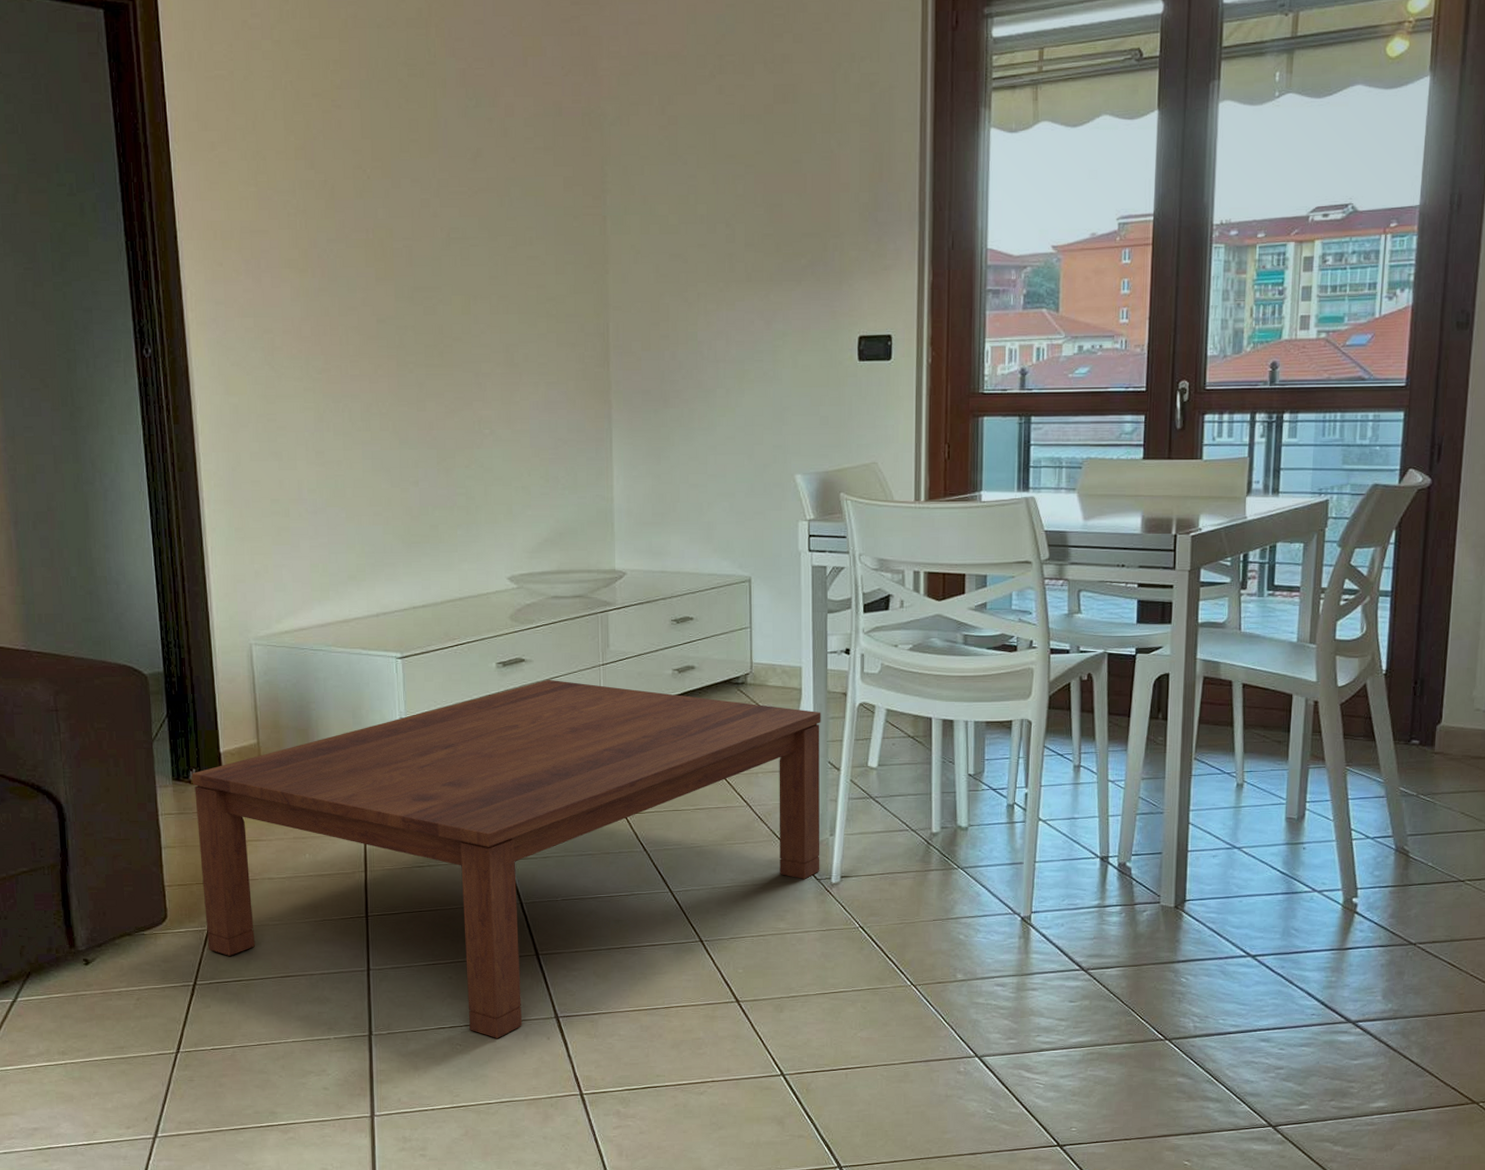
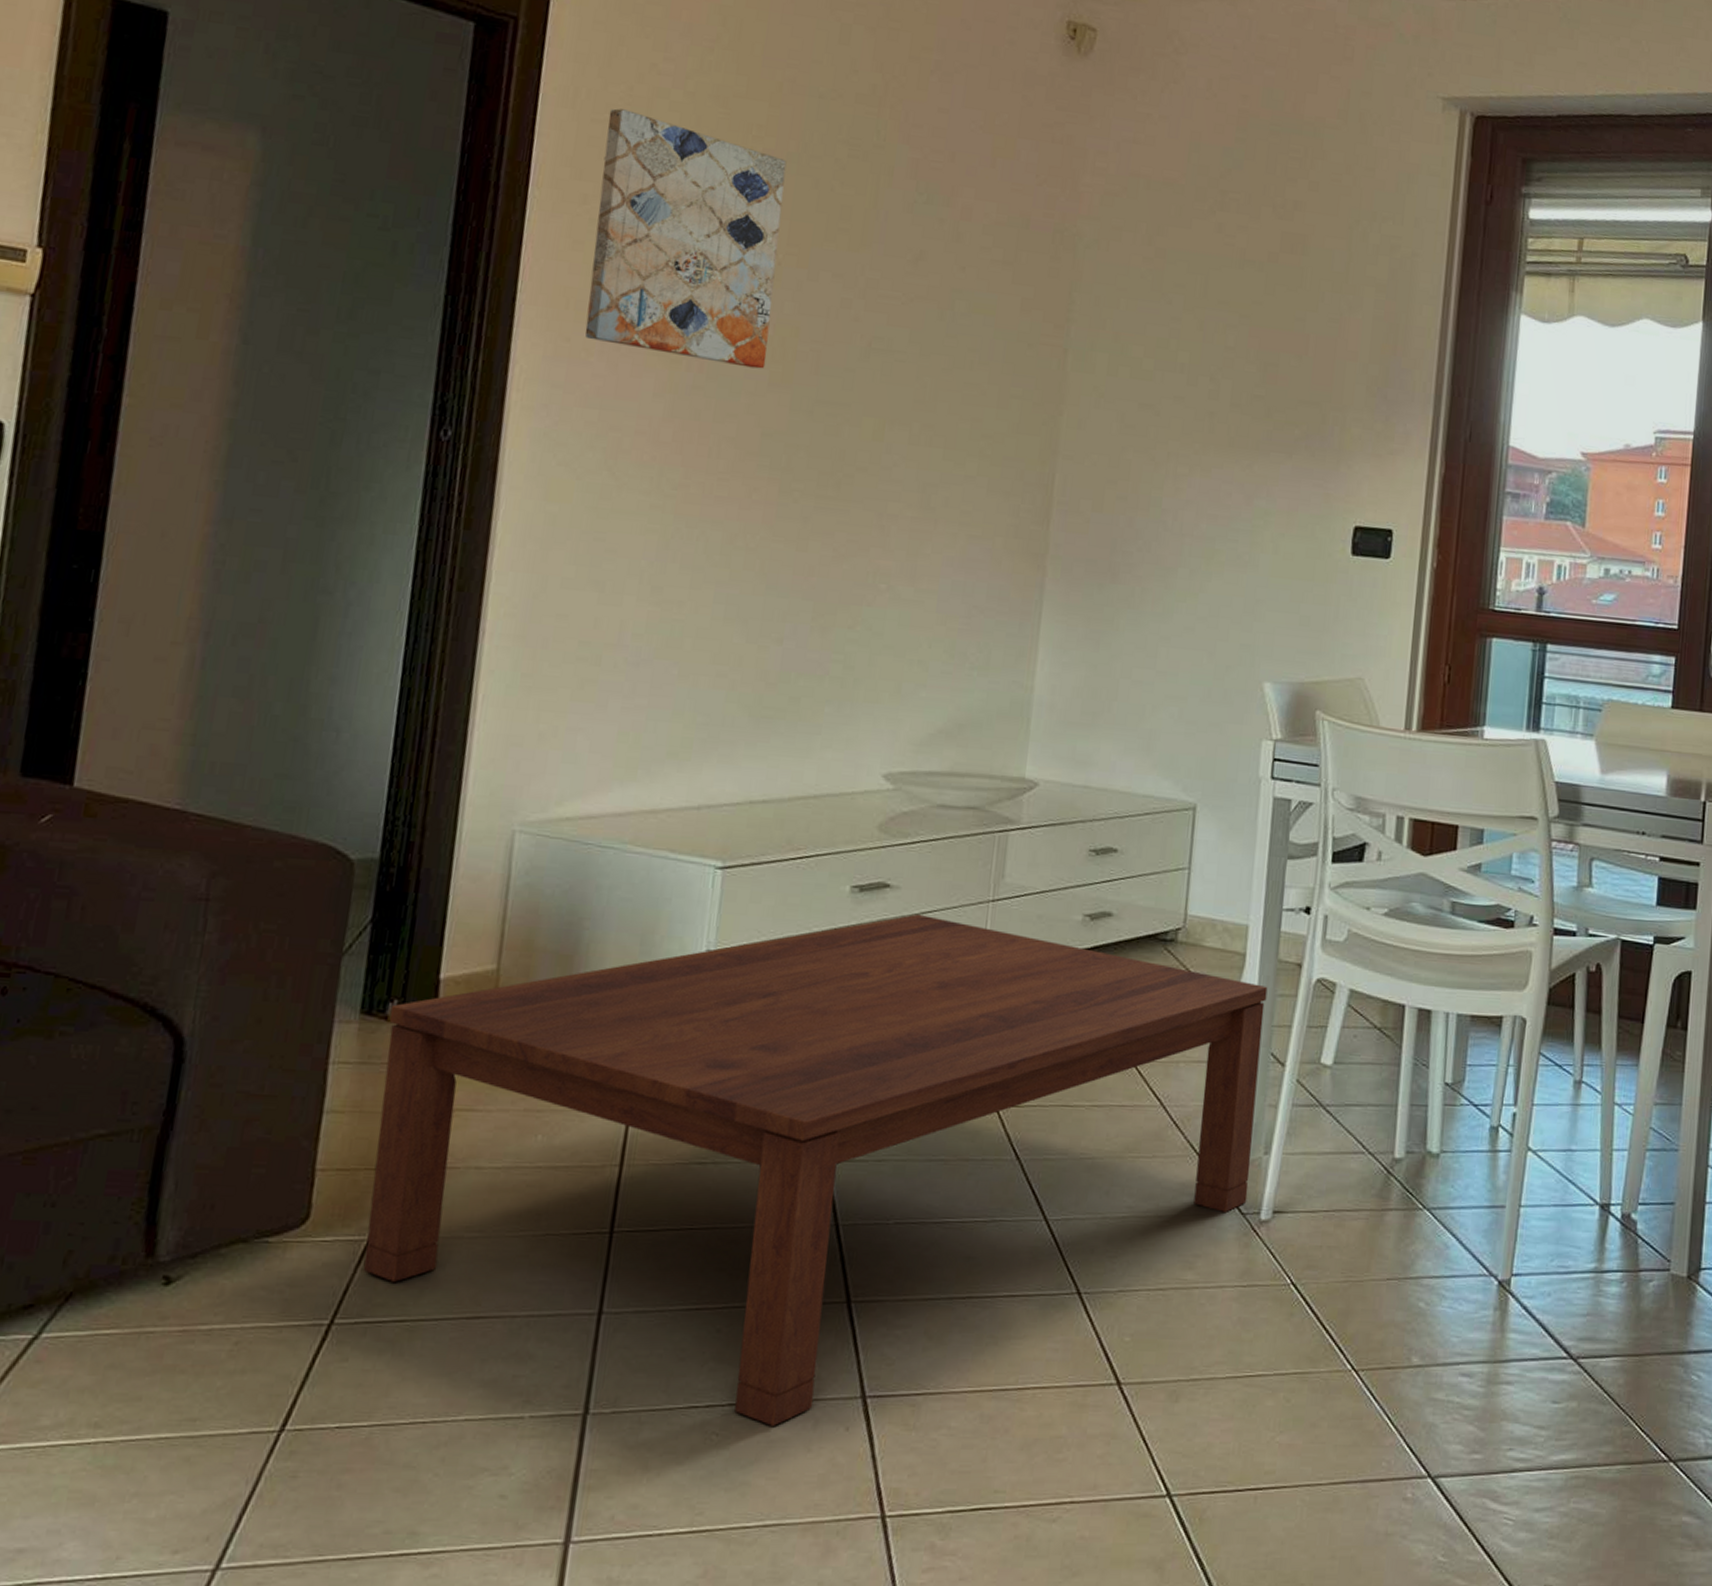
wall art: none [218,64,371,268] -> present [584,108,787,369]

